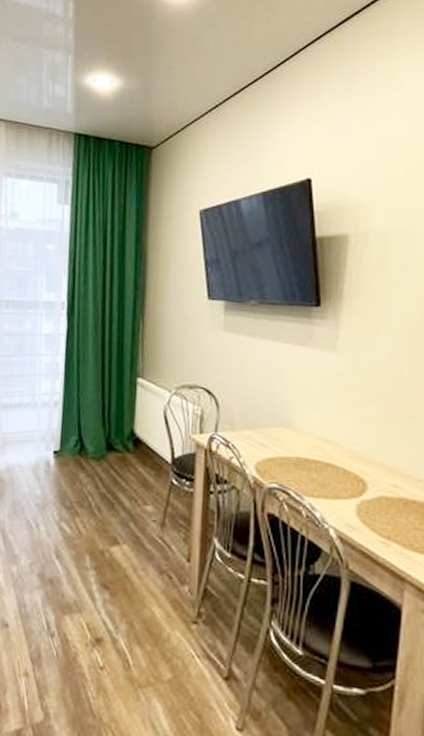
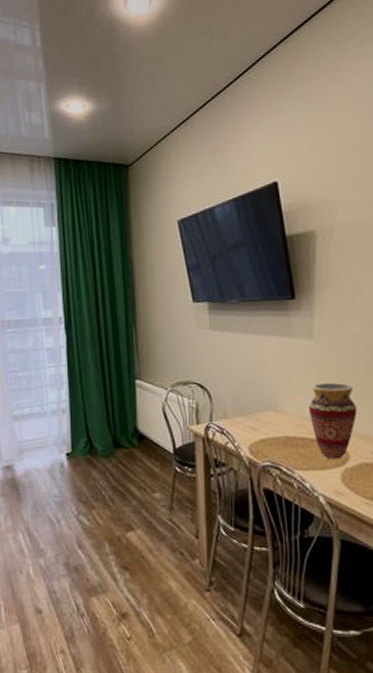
vase: none [326,402,380,489] -> present [309,383,357,460]

